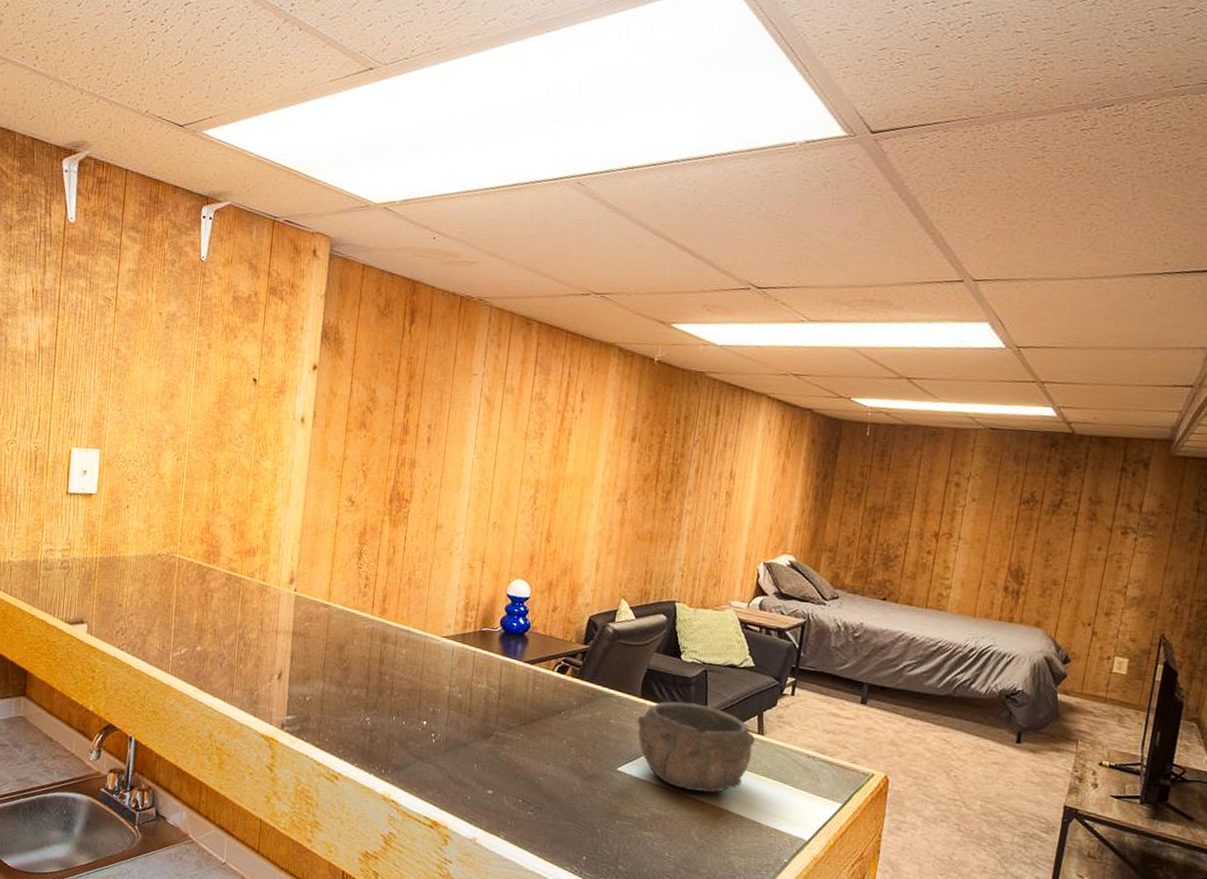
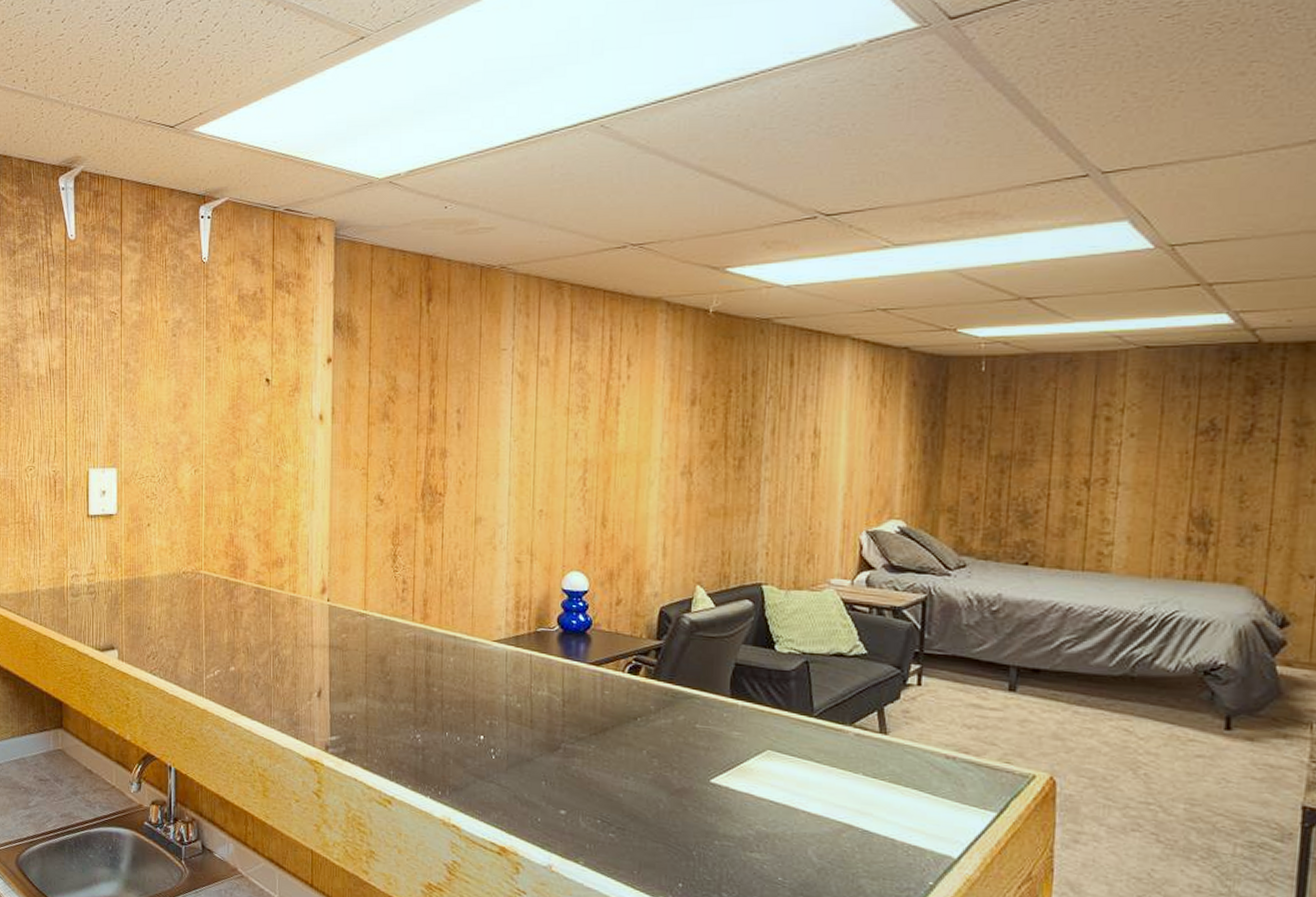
bowl: present [637,701,756,793] -> none [728,699,878,805]

